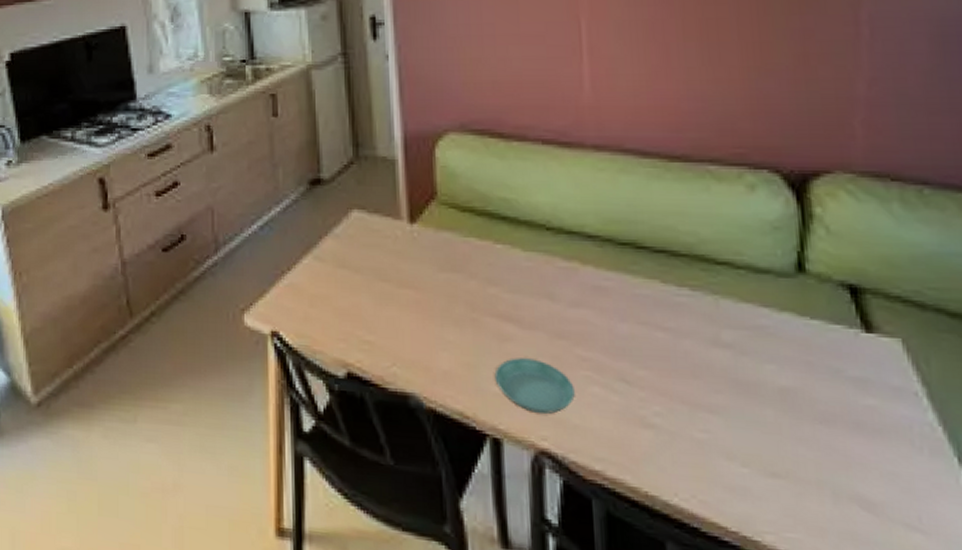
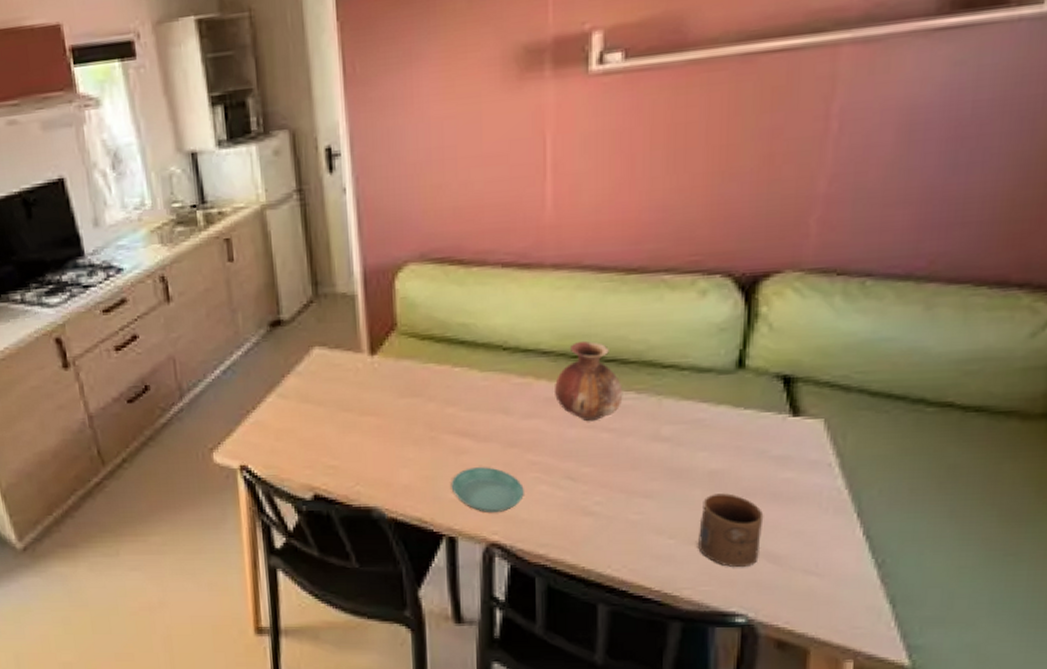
vase: none [602,227,677,318] -> present [555,340,623,422]
cup: none [775,415,850,513] -> present [697,492,764,568]

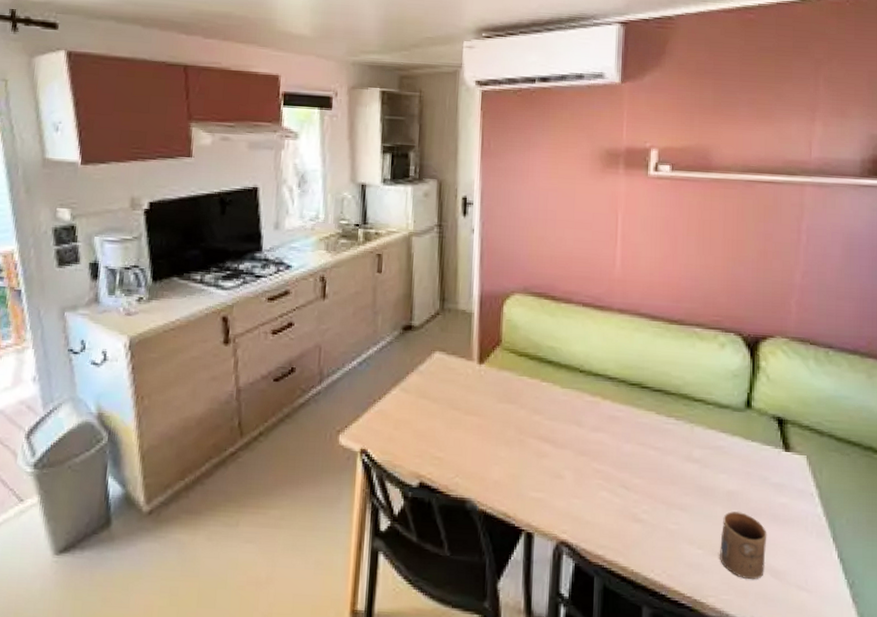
saucer: present [451,467,524,512] -> none [532,470,589,513]
vase: present [555,340,623,422] -> none [616,372,666,440]

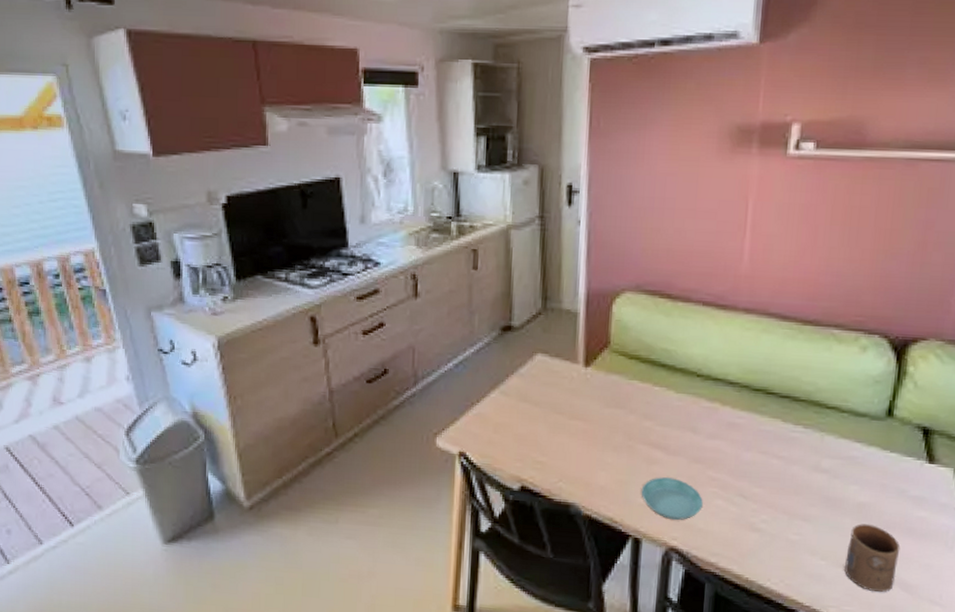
saucer: none [532,470,589,513] -> present [641,477,703,520]

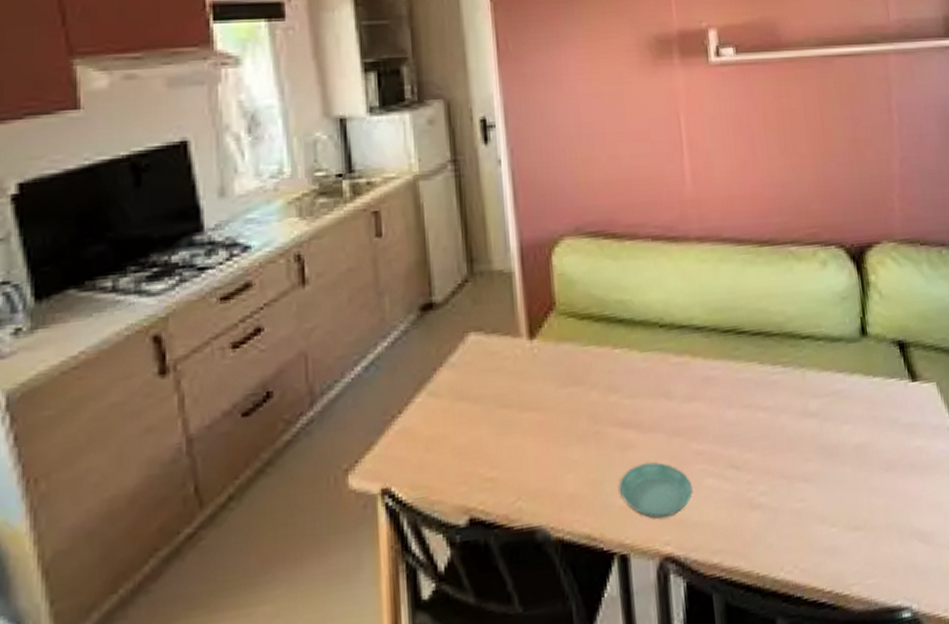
cup: present [844,523,901,593] -> none [854,467,911,553]

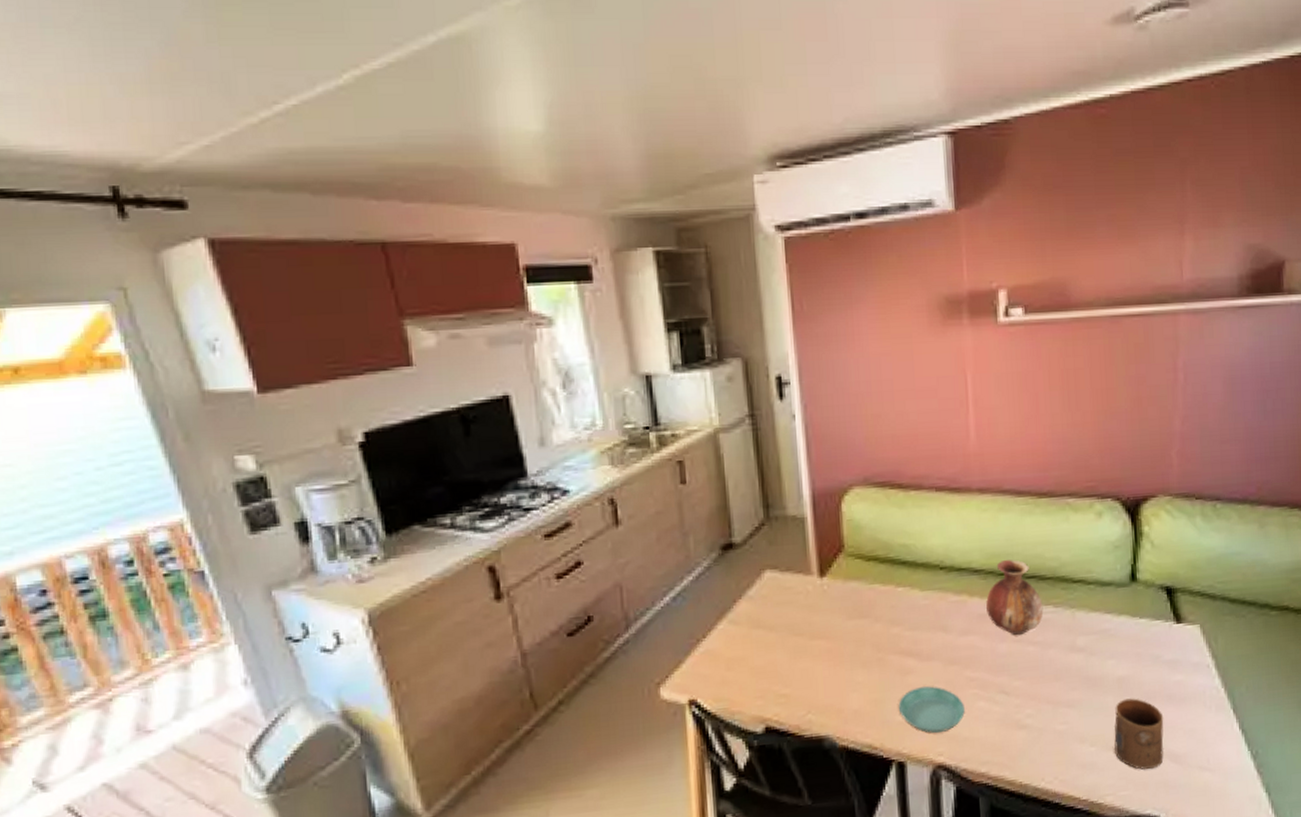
vase: none [710,314,772,401] -> present [986,559,1044,636]
cup: none [854,467,911,553] -> present [1114,697,1164,770]

